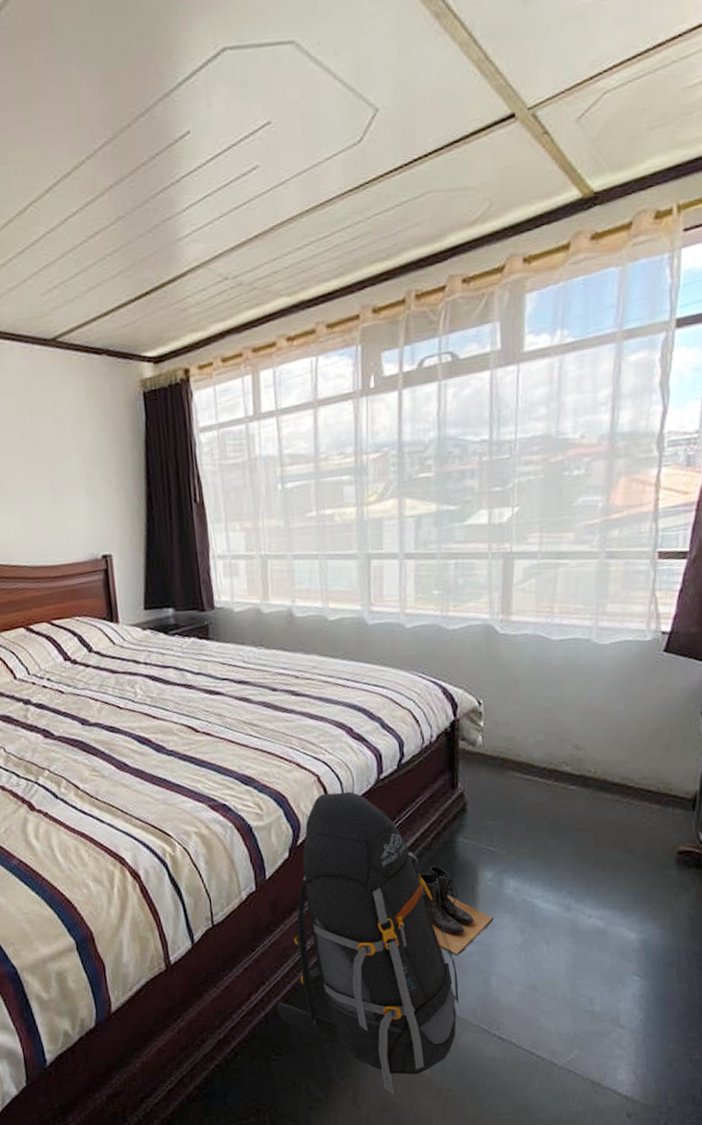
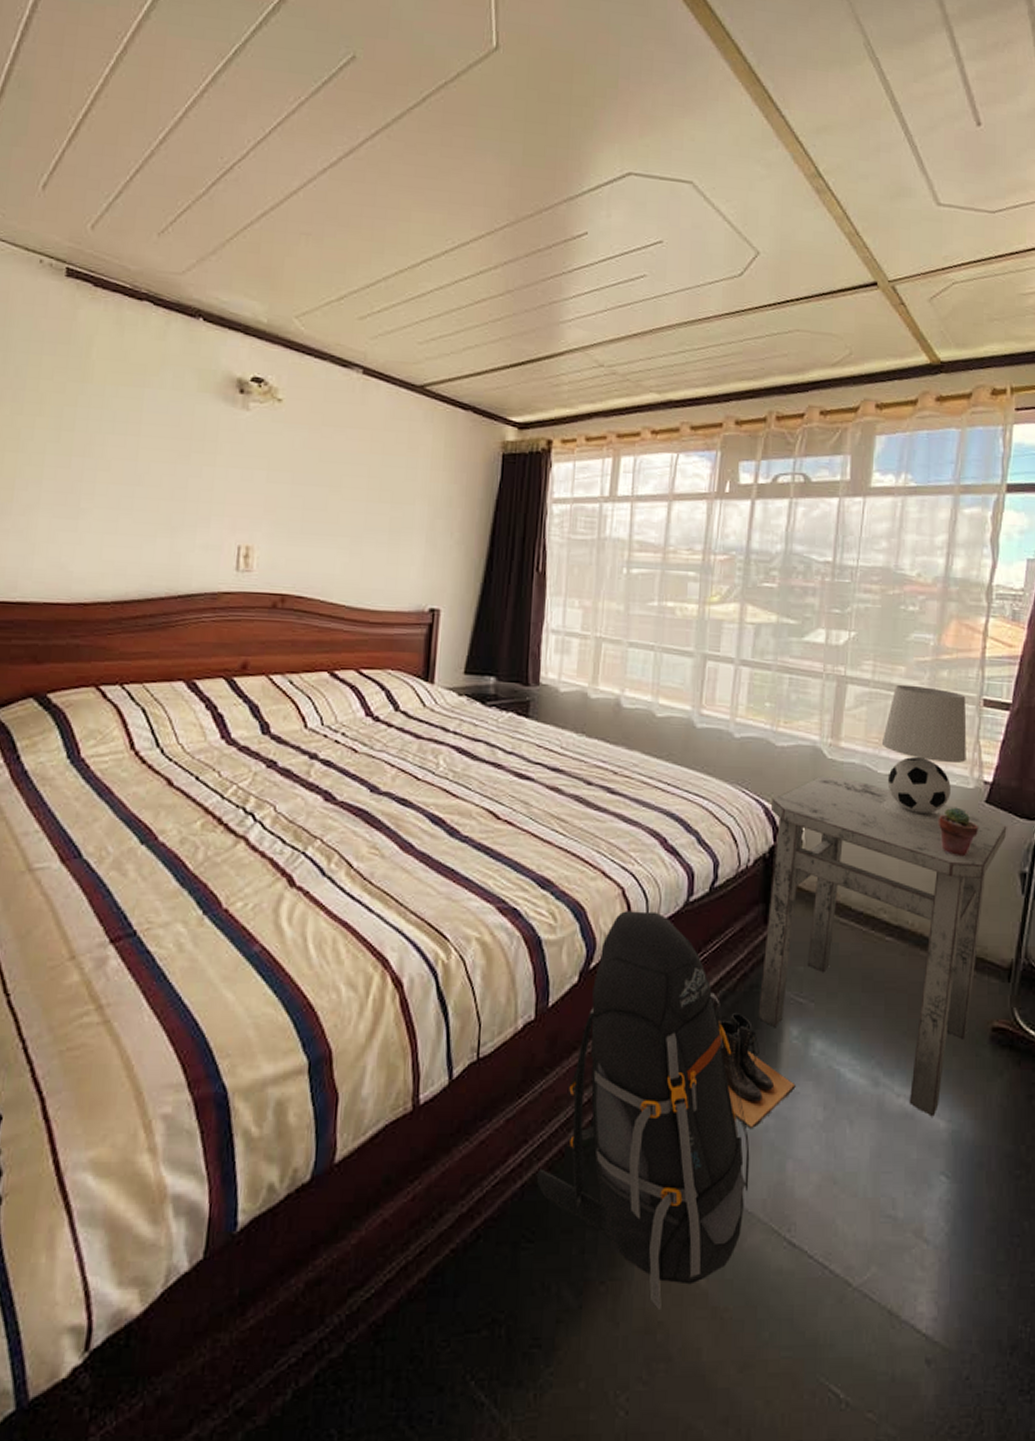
side table: none [447,648,688,931] -> present [757,776,1007,1117]
table lamp: none [553,549,642,683] -> present [880,684,967,827]
potted succulent: none [615,660,659,706] -> present [937,807,979,857]

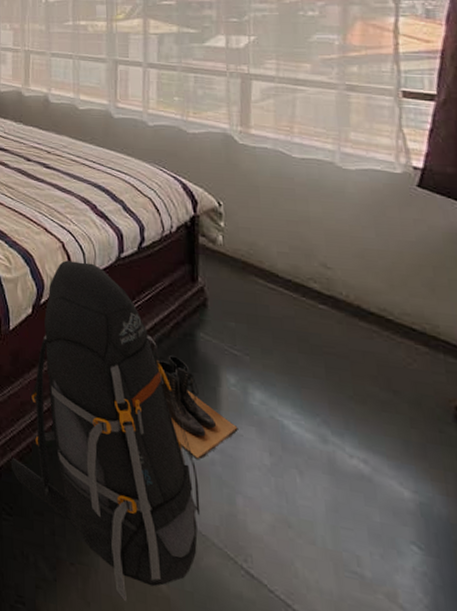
side table: present [757,776,1007,1117] -> none [187,158,448,484]
table lamp: present [880,684,967,827] -> none [293,79,389,208]
potted succulent: present [937,807,979,857] -> none [363,190,414,237]

